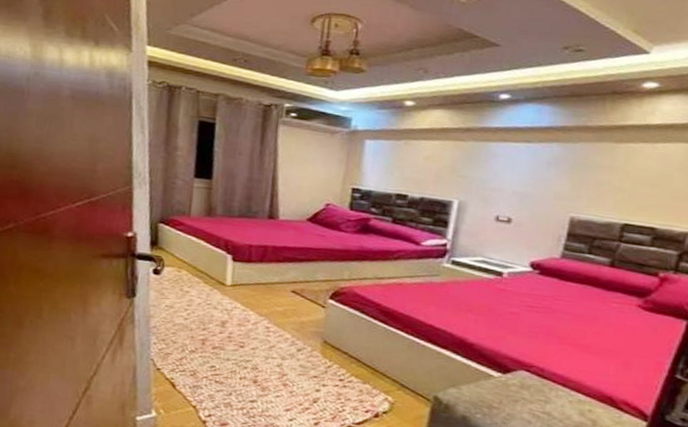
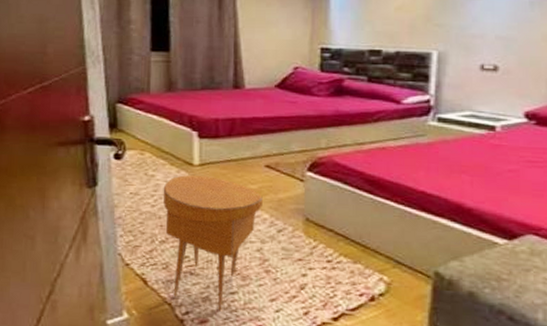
side table: none [195,293,287,416] -> present [163,175,263,311]

